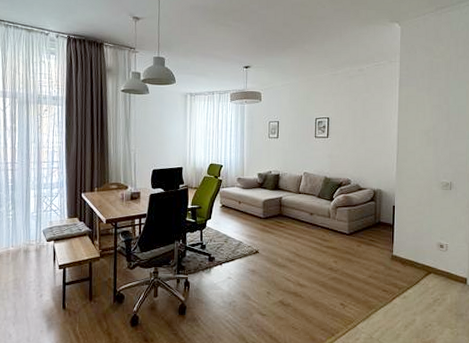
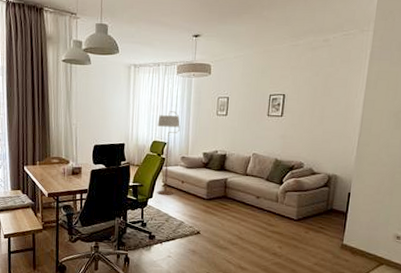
floor lamp: none [213,135,235,217] -> present [157,111,180,196]

